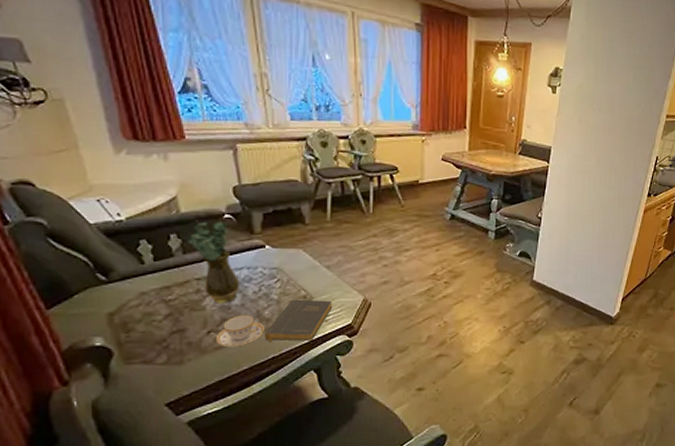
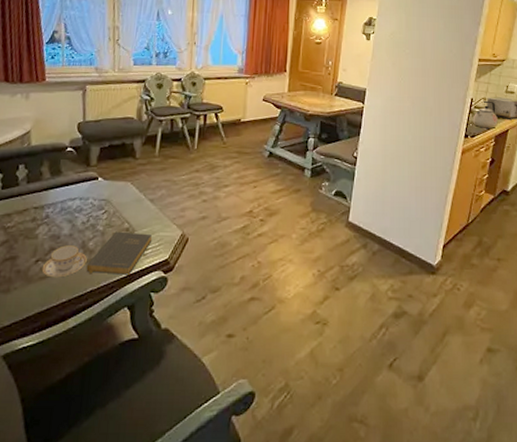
vase: present [187,219,240,303] -> none [32,152,72,233]

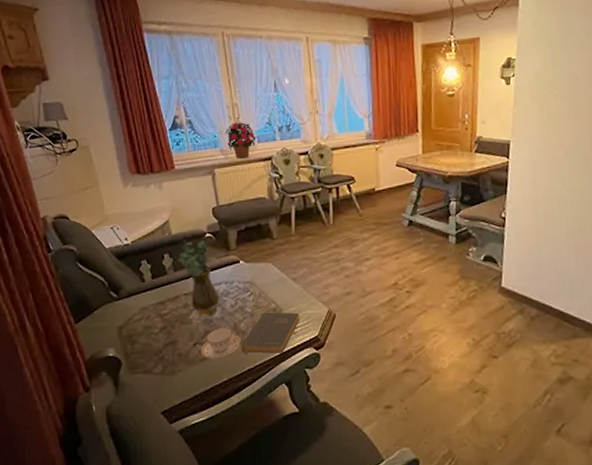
vase: none [32,152,72,233] -> present [177,238,220,317]
potted flower: none [102,43,133,79] -> present [225,121,256,159]

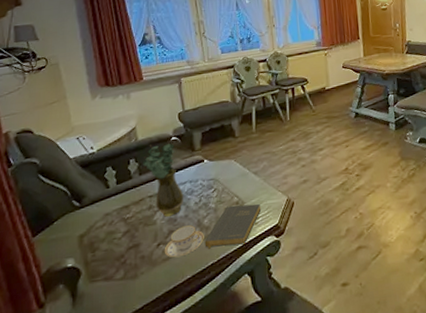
potted flower: present [225,121,256,159] -> none [191,36,220,68]

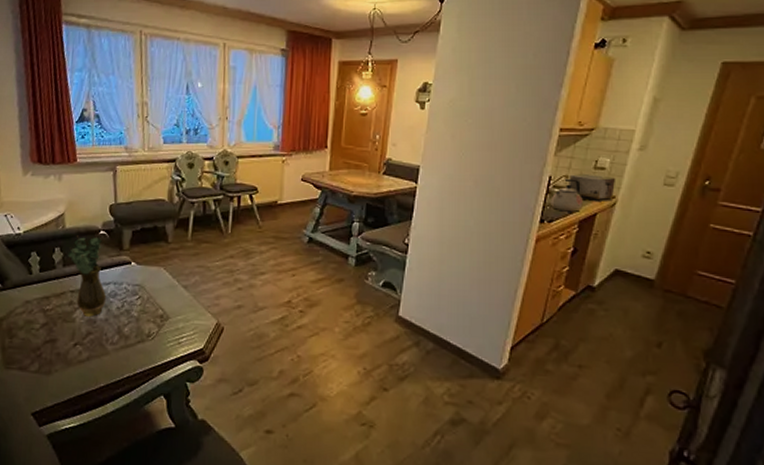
teacup: present [164,225,204,258] -> none [80,330,123,363]
book: present [204,203,260,249] -> none [122,318,186,363]

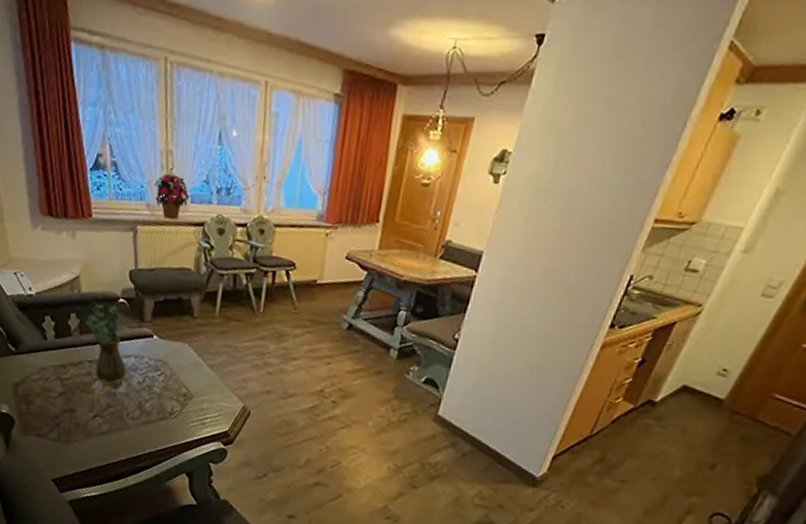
potted flower: none [131,120,163,158] -> present [154,173,190,220]
kettle: present [550,178,583,212] -> none [625,279,666,319]
toaster: present [568,173,615,201] -> none [651,274,707,309]

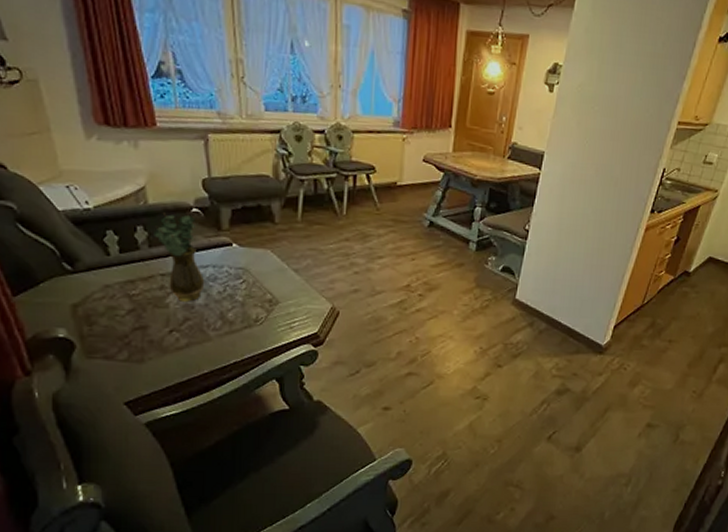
potted flower: present [154,173,190,220] -> none [224,81,264,127]

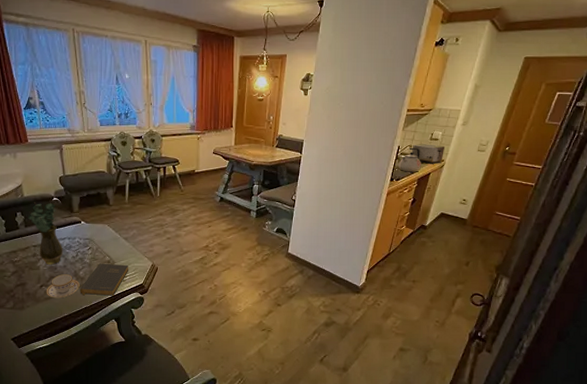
teacup: none [177,316,227,349] -> present [46,274,80,298]
book: none [227,302,298,348] -> present [80,263,128,296]
kettle: none [662,171,690,204] -> present [398,147,421,172]
toaster: none [679,166,720,195] -> present [412,143,444,164]

